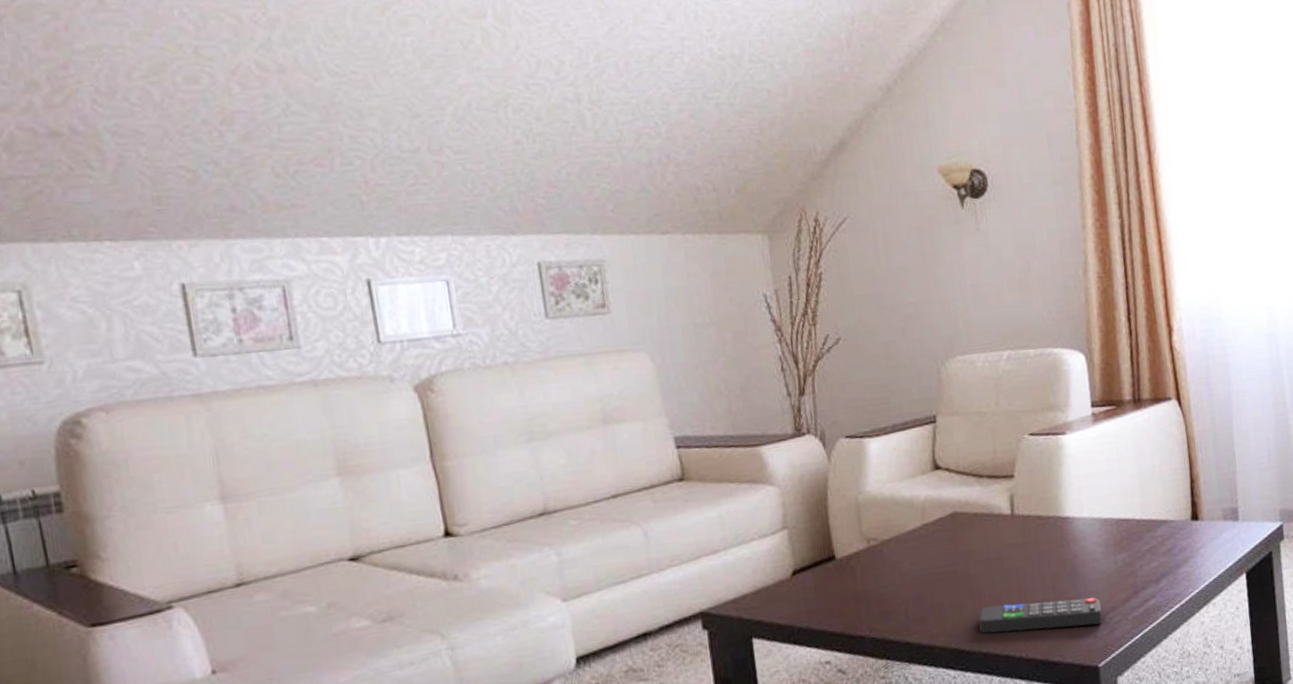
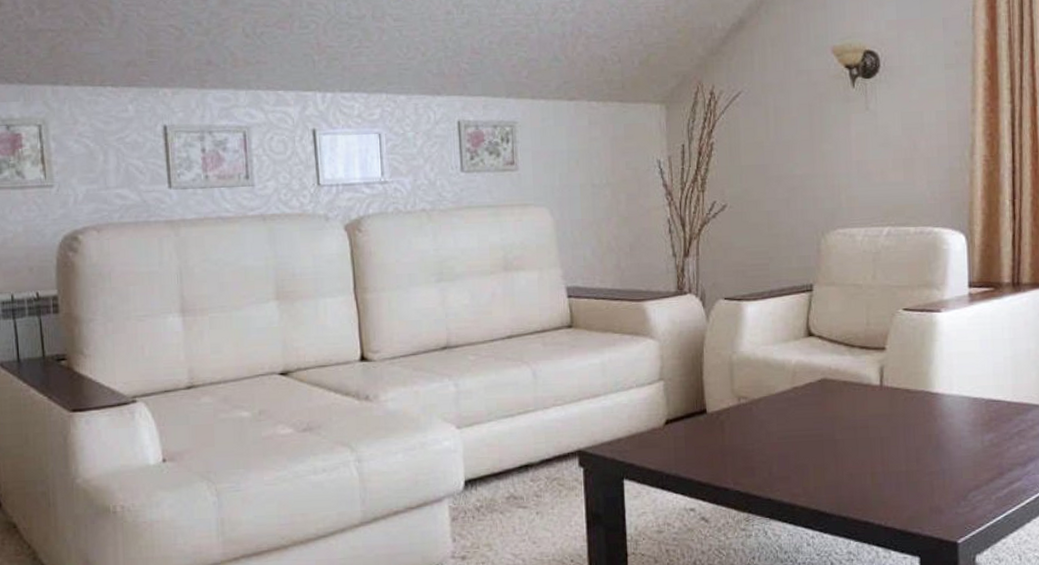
remote control: present [978,597,1103,634] -> none [840,472,965,501]

